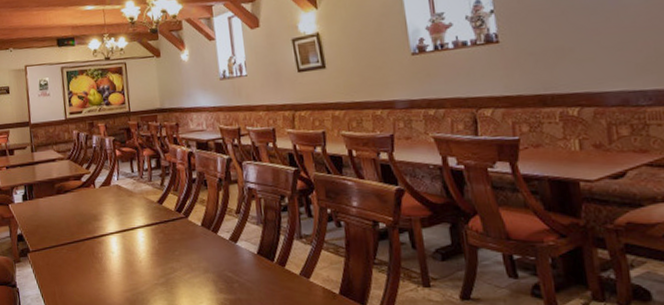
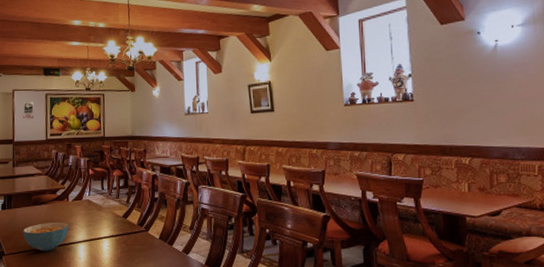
cereal bowl: none [47,211,98,246] -> present [22,222,69,251]

